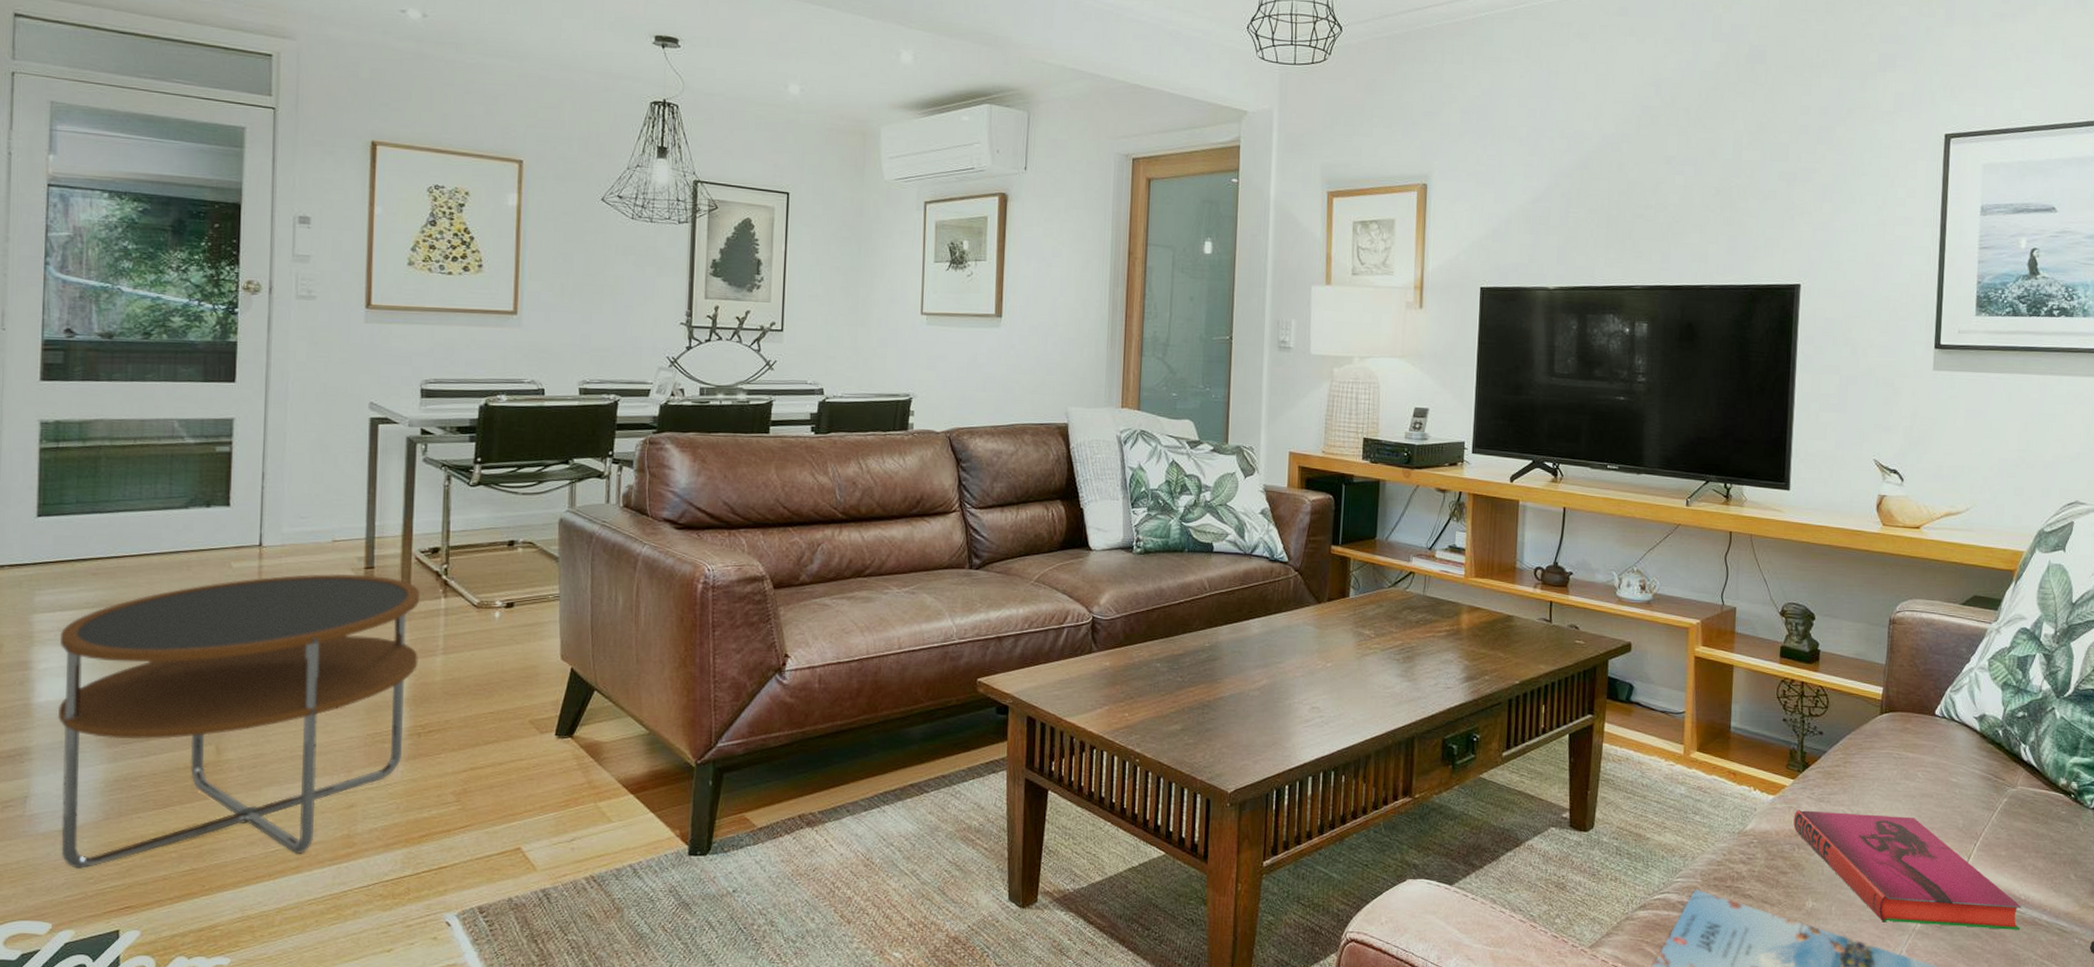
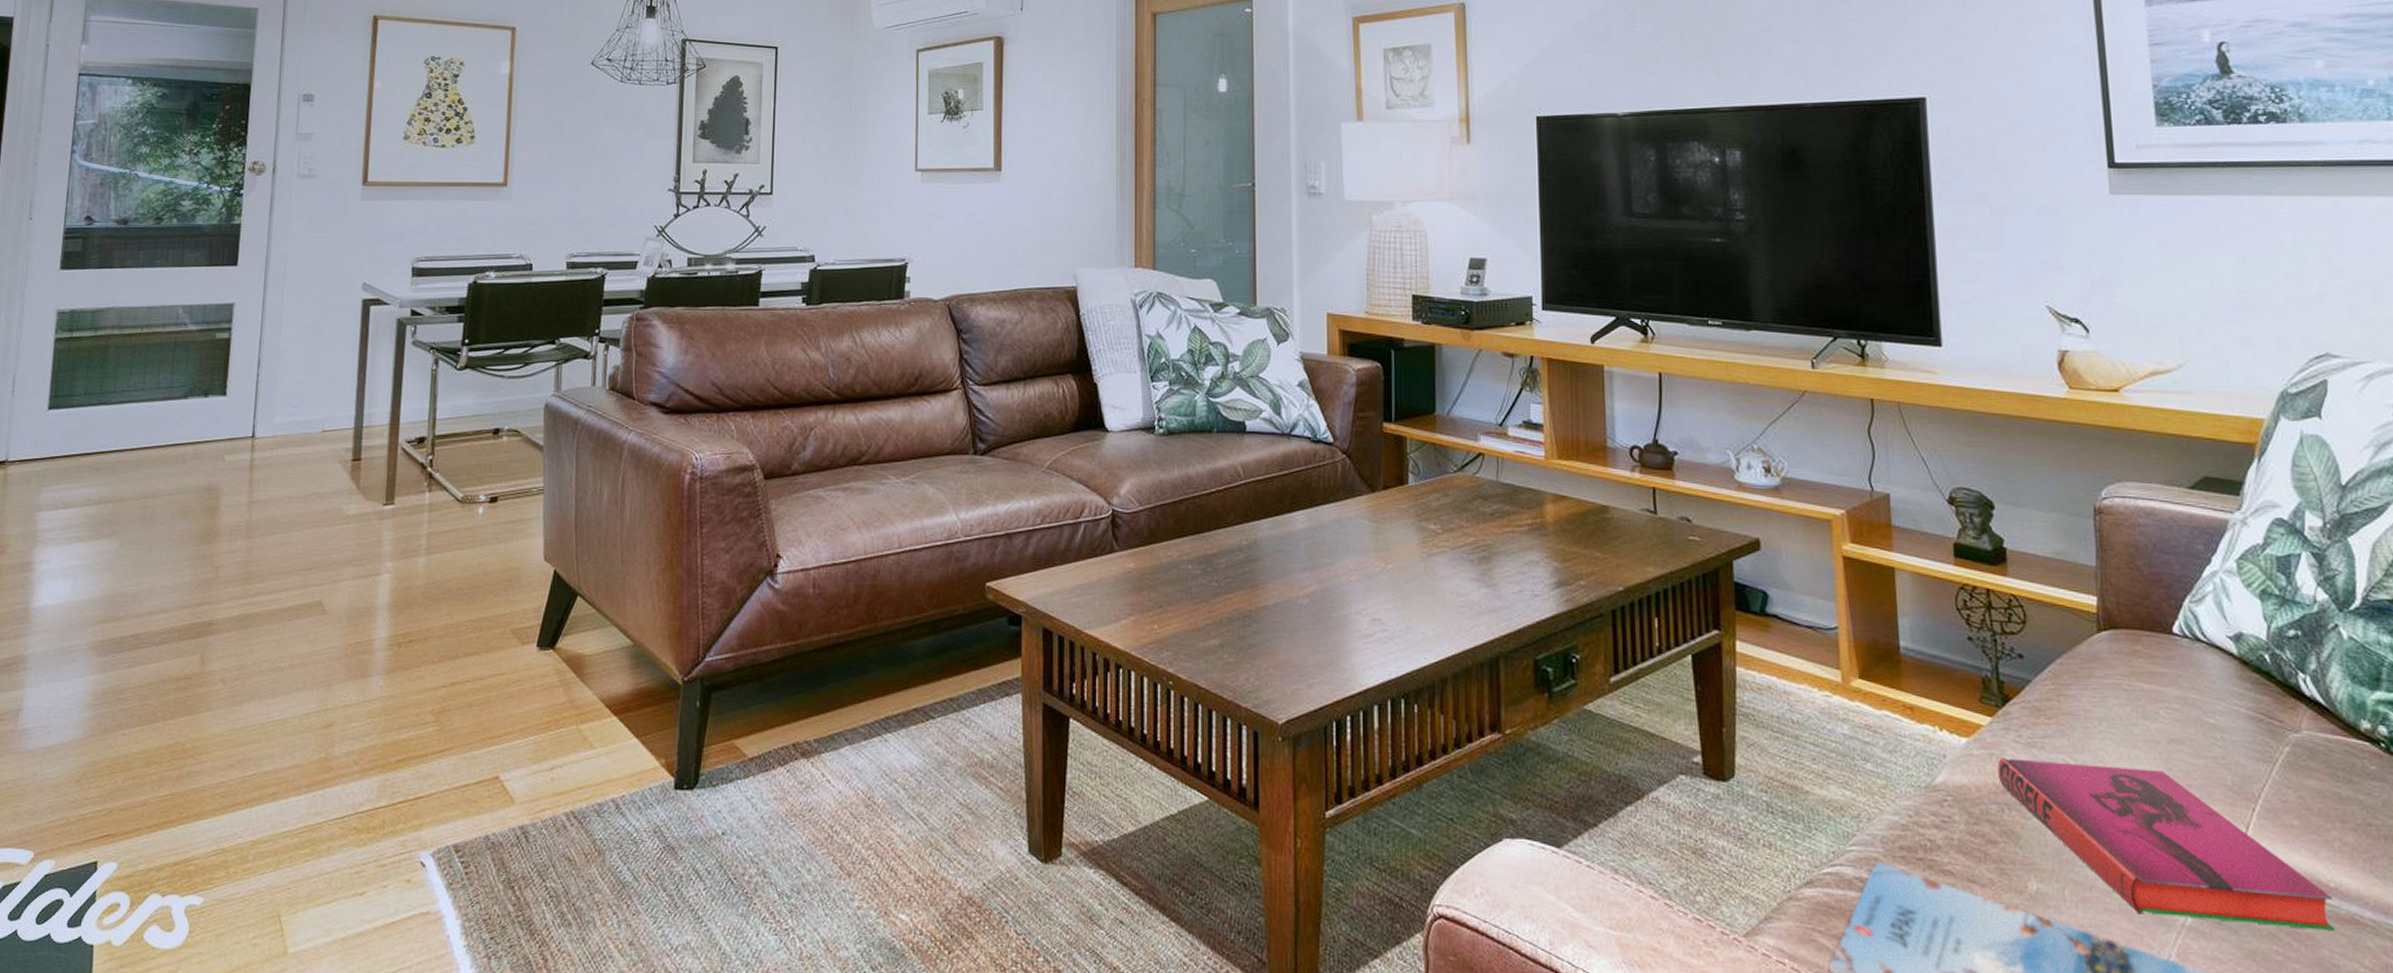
side table: present [57,573,421,869] -> none [47,466,406,791]

